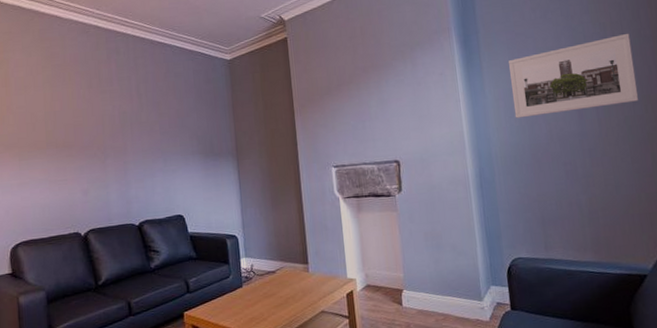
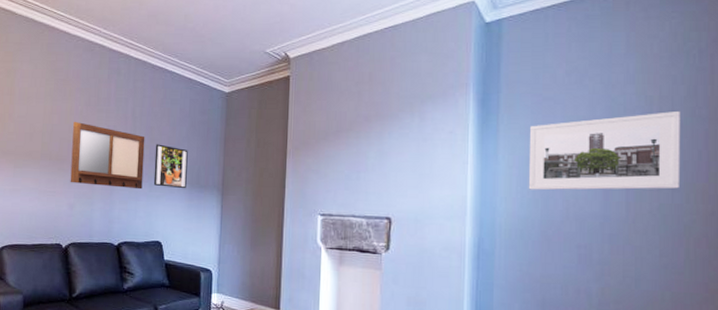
writing board: none [77,105,157,169] -> present [70,121,145,190]
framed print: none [164,118,201,160] -> present [153,144,188,189]

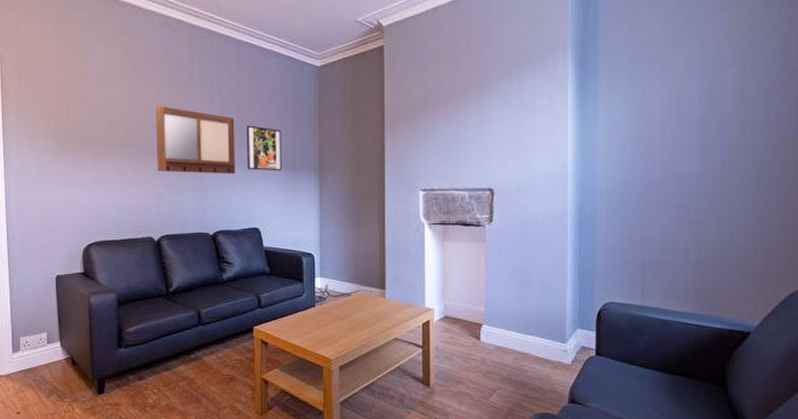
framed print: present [528,110,681,191] -> none [627,64,773,153]

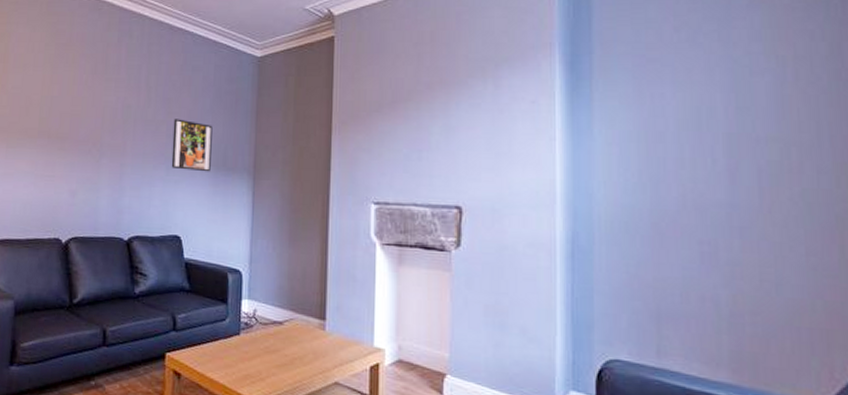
writing board: present [156,105,236,175] -> none [72,92,162,173]

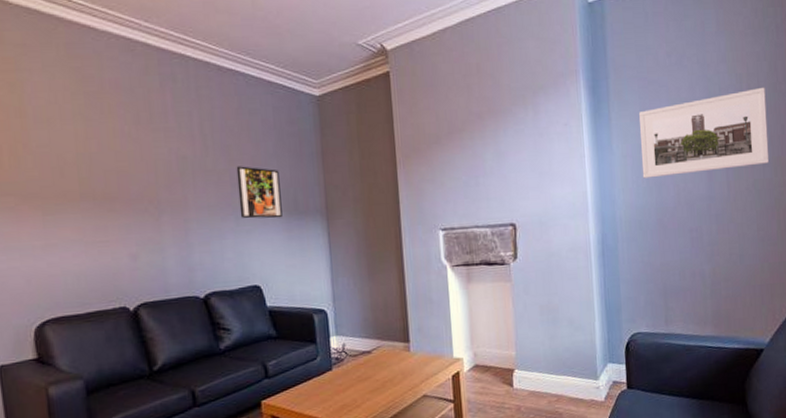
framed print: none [631,73,828,173] -> present [639,87,769,179]

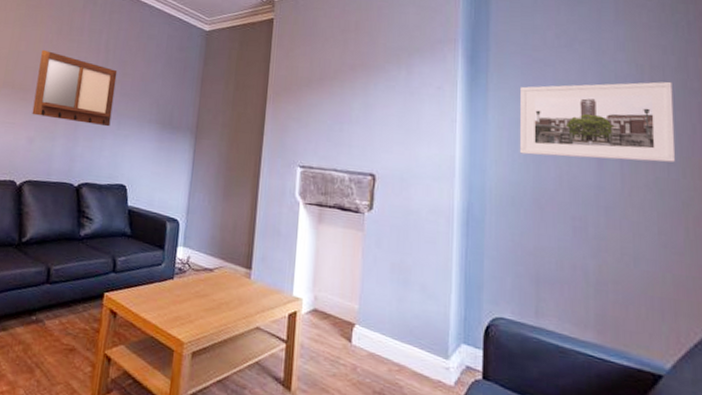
writing board: none [120,146,227,227] -> present [32,49,118,127]
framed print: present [236,166,283,219] -> none [122,79,162,130]

